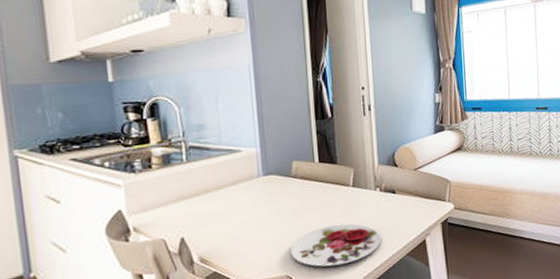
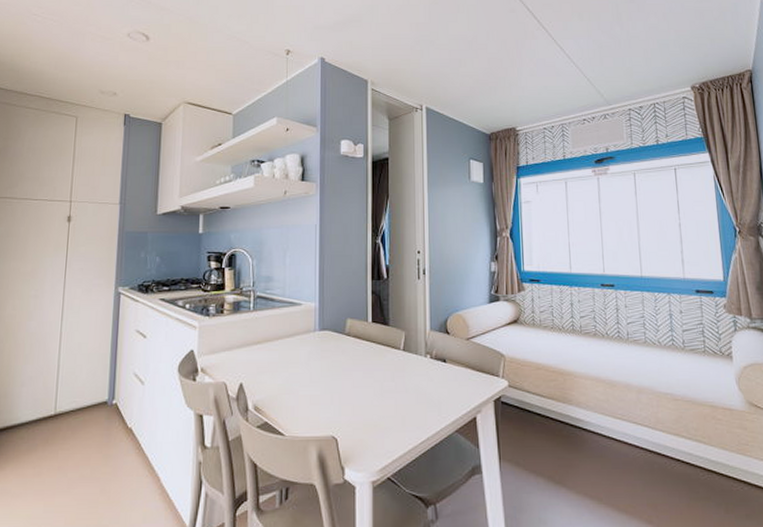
plate: present [291,224,381,267] -> none [339,389,428,433]

